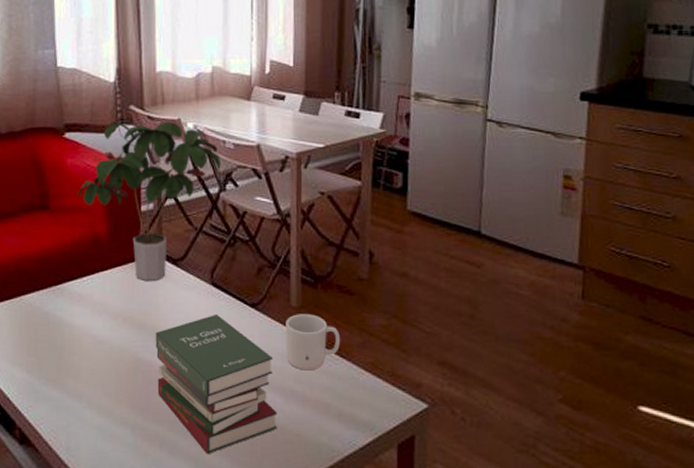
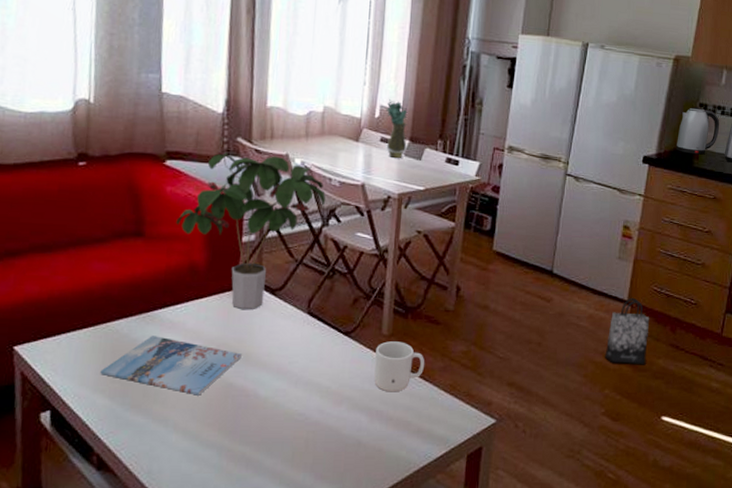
magazine: none [17,309,148,370] -> present [100,336,242,395]
books: present [155,313,277,453] -> none [246,341,362,470]
vase: none [276,53,302,114] -> present [386,99,407,158]
shopping bag: none [555,261,610,342] -> present [605,298,650,365]
kettle: none [621,28,678,85] -> present [675,107,720,155]

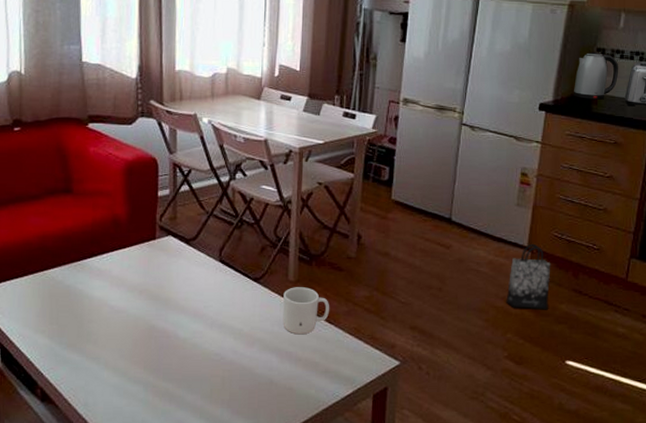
magazine: present [100,336,242,395] -> none [40,282,162,336]
potted plant: present [176,152,325,310] -> none [99,114,232,259]
vase: present [386,99,407,158] -> none [285,59,306,114]

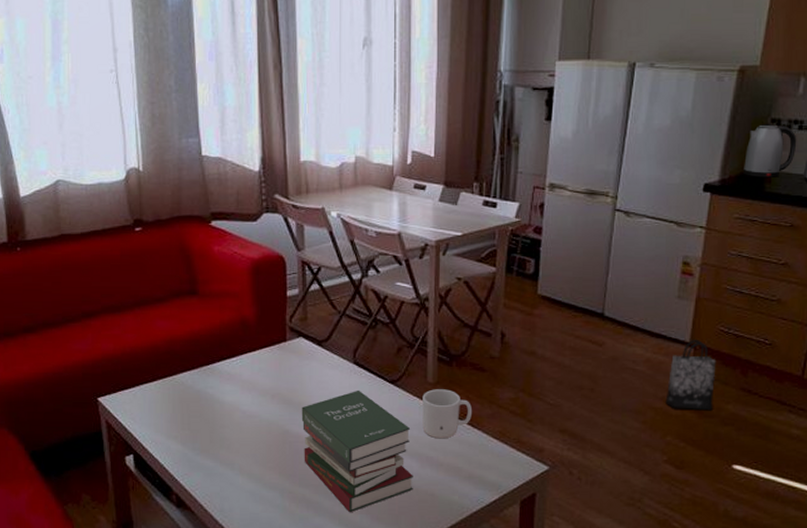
books: none [167,286,273,406] -> present [301,389,413,512]

